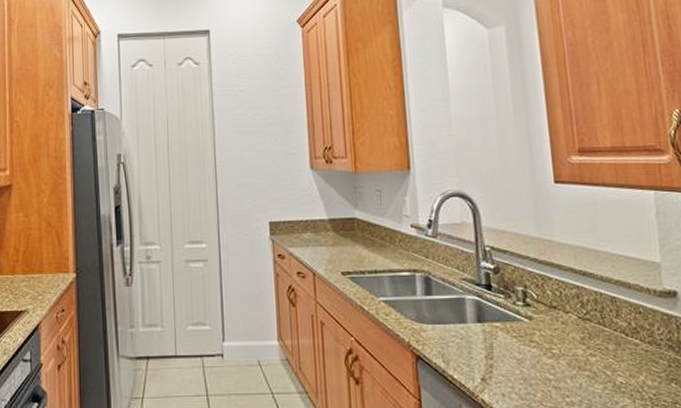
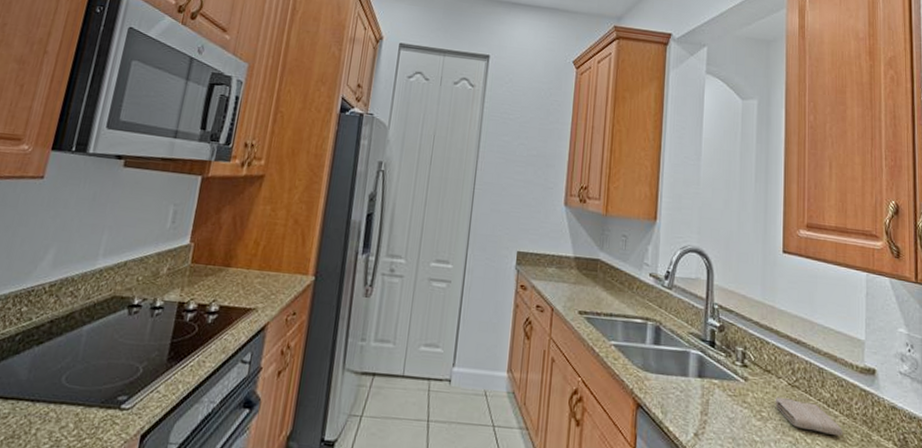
washcloth: none [565,332,647,365] -> present [775,396,843,437]

